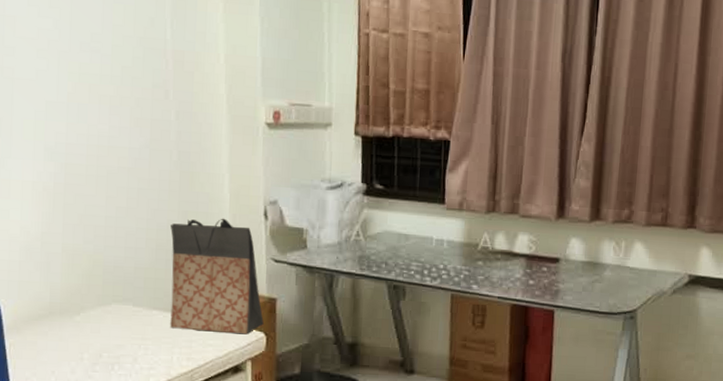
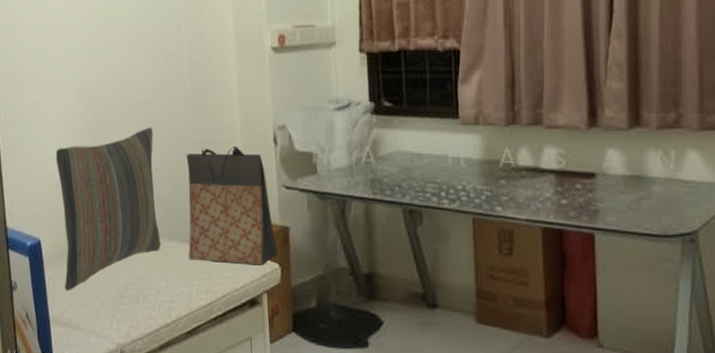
pillow: none [19,194,140,359] -> present [55,127,161,292]

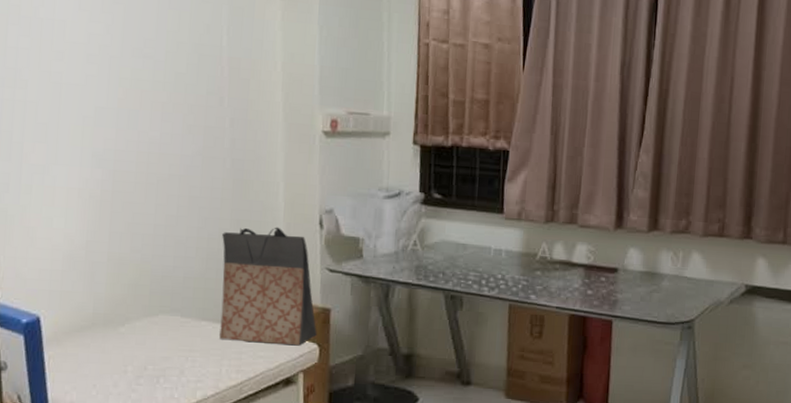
pillow: present [55,127,161,292] -> none [63,202,188,372]

